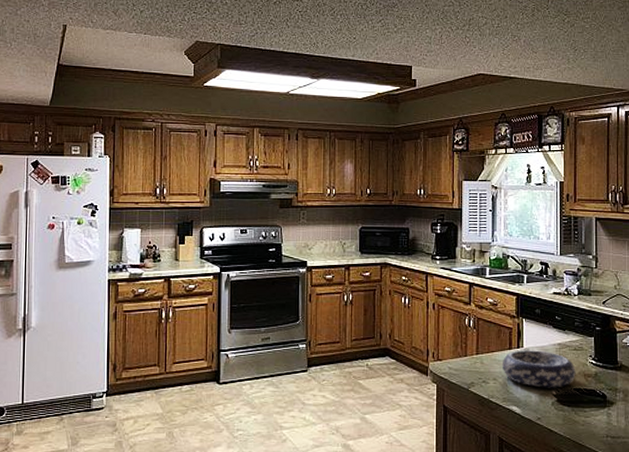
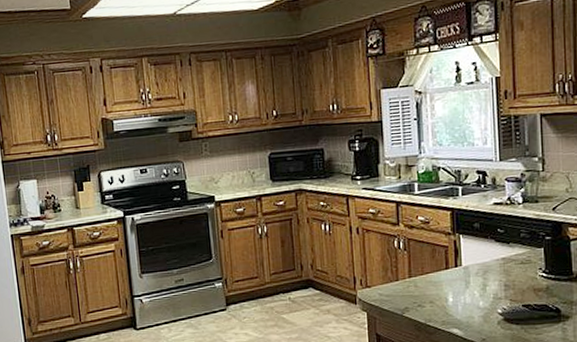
decorative bowl: present [502,350,576,388] -> none [438,267,524,307]

